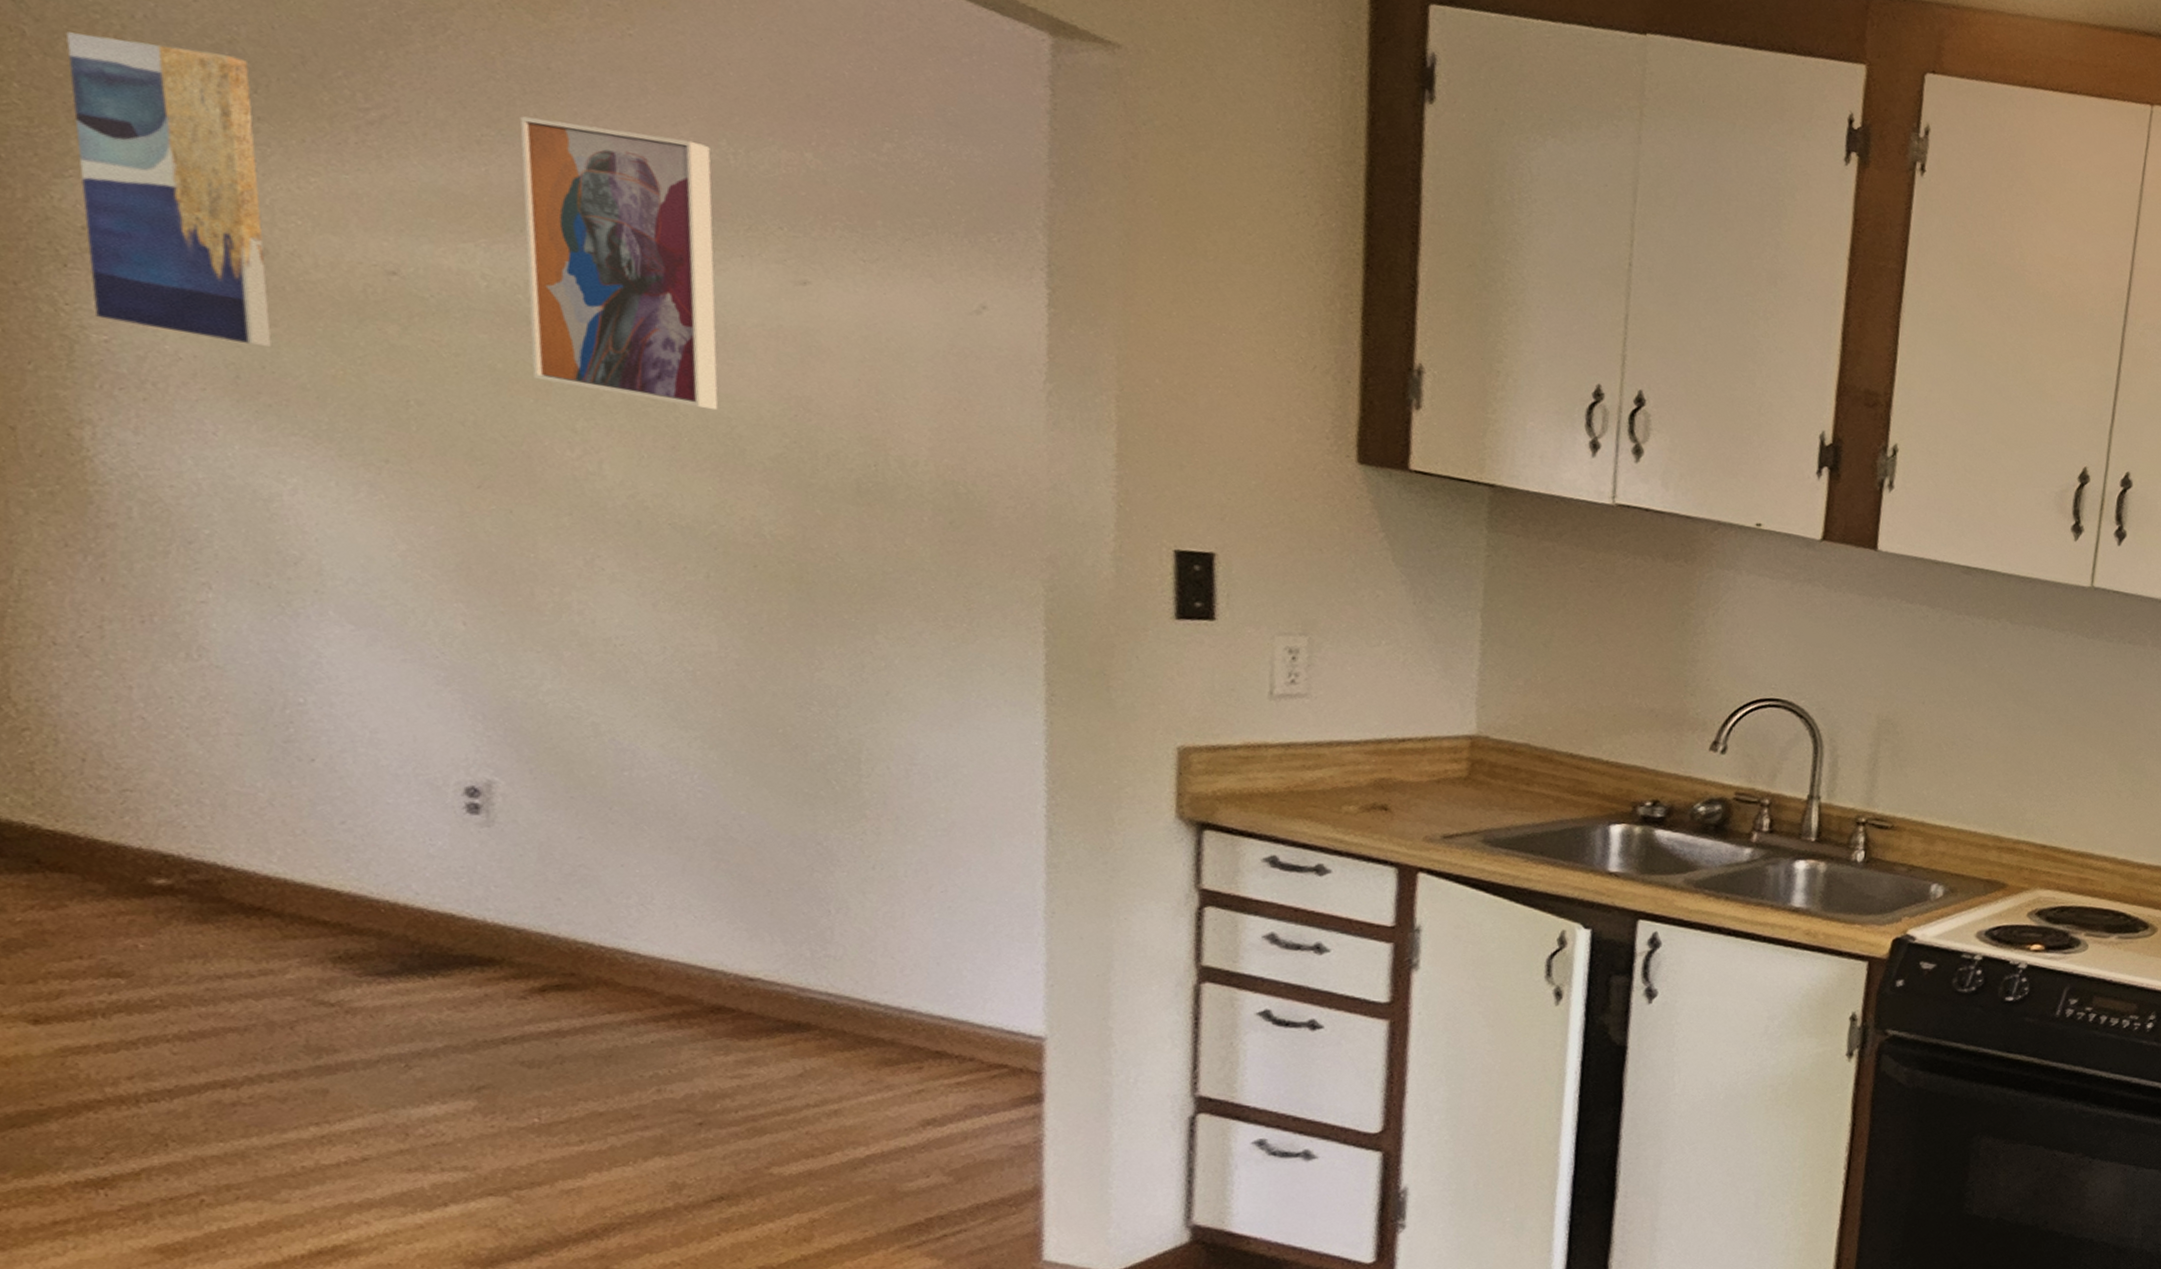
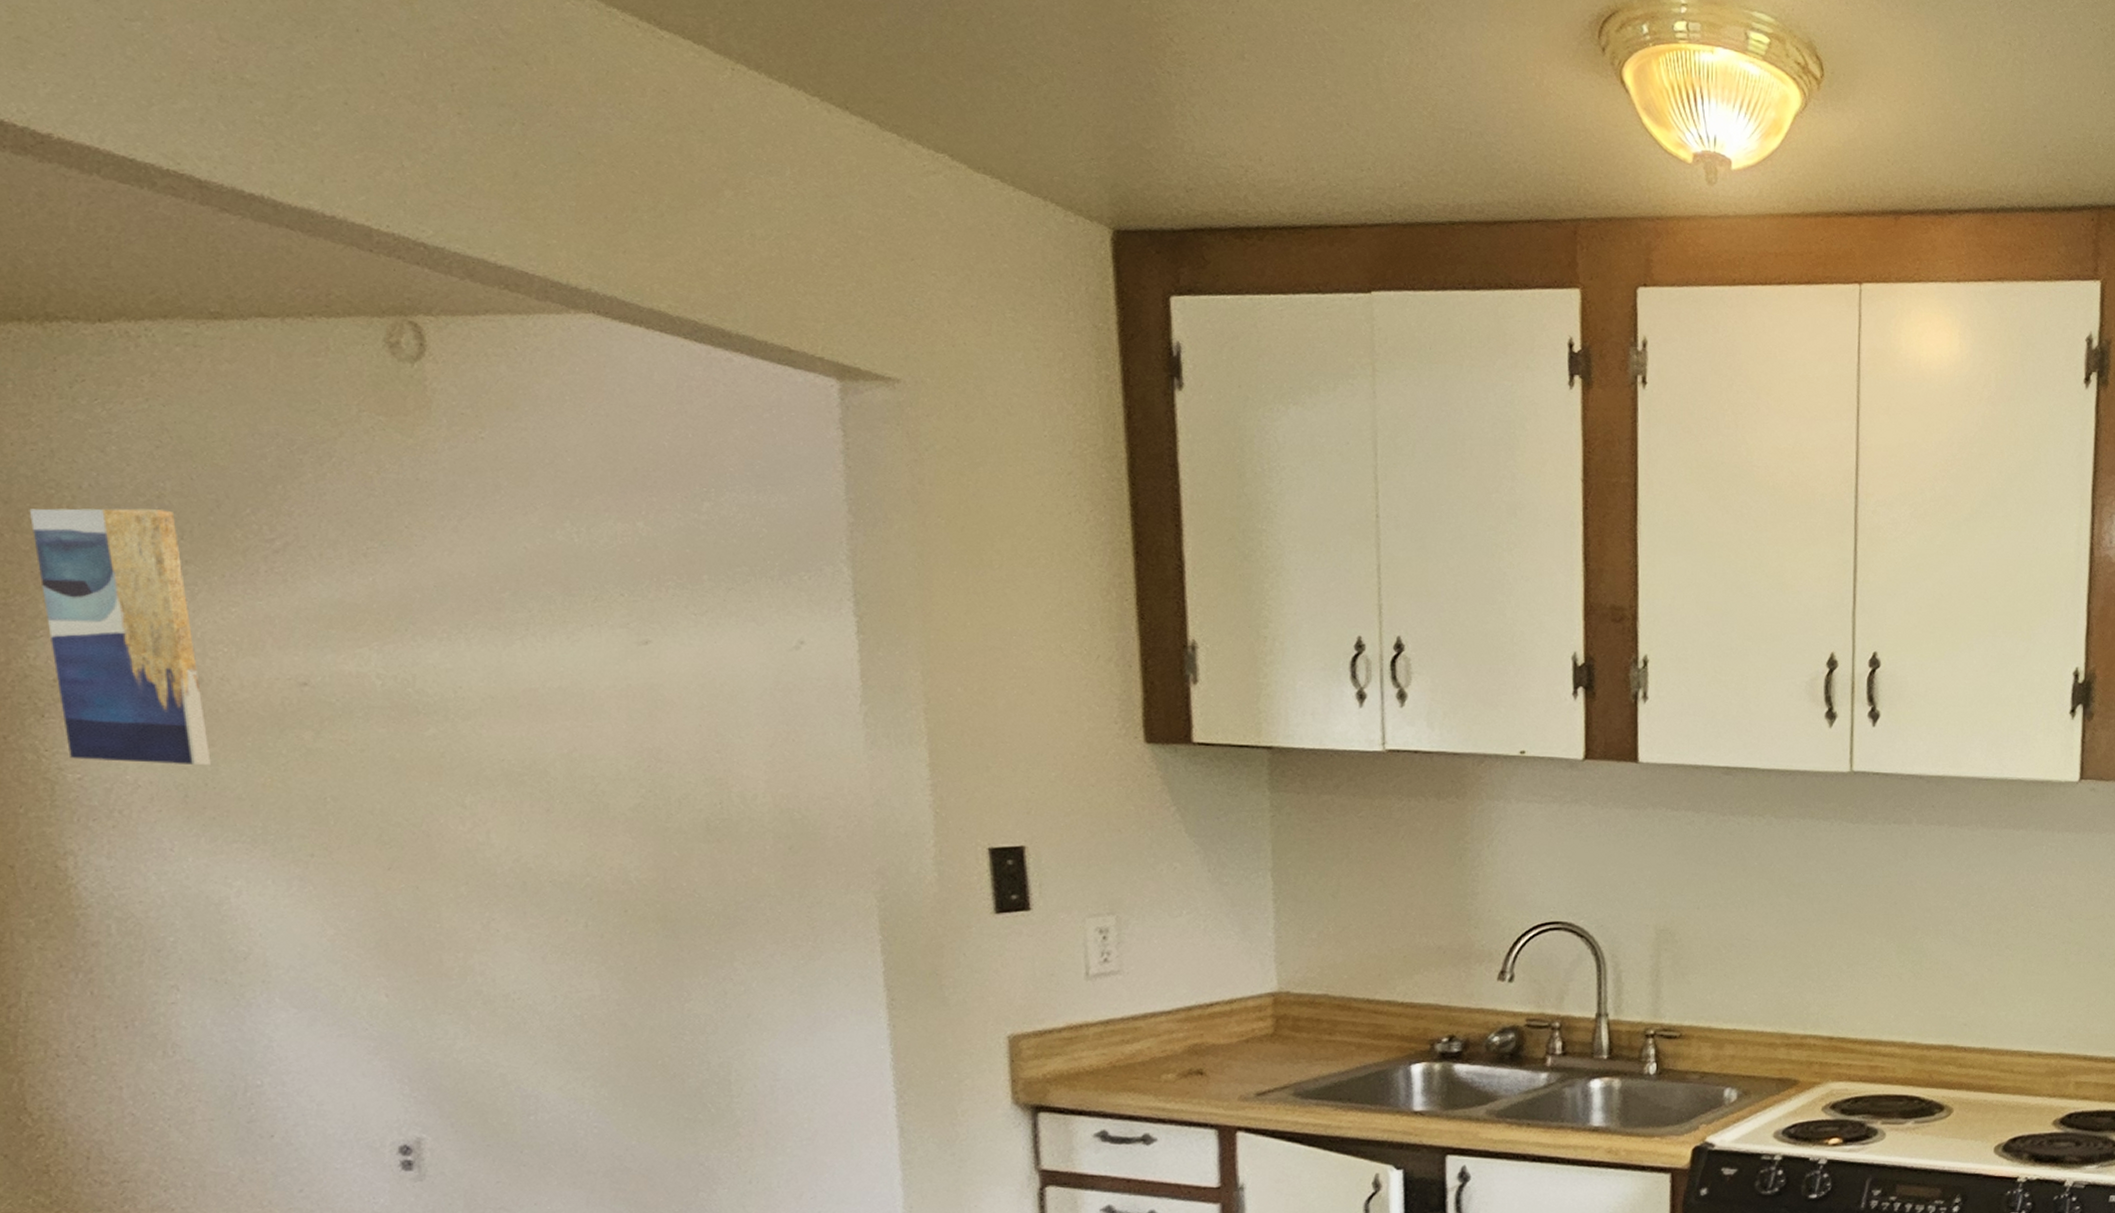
wall art: present [519,116,719,410] -> none [397,525,583,770]

